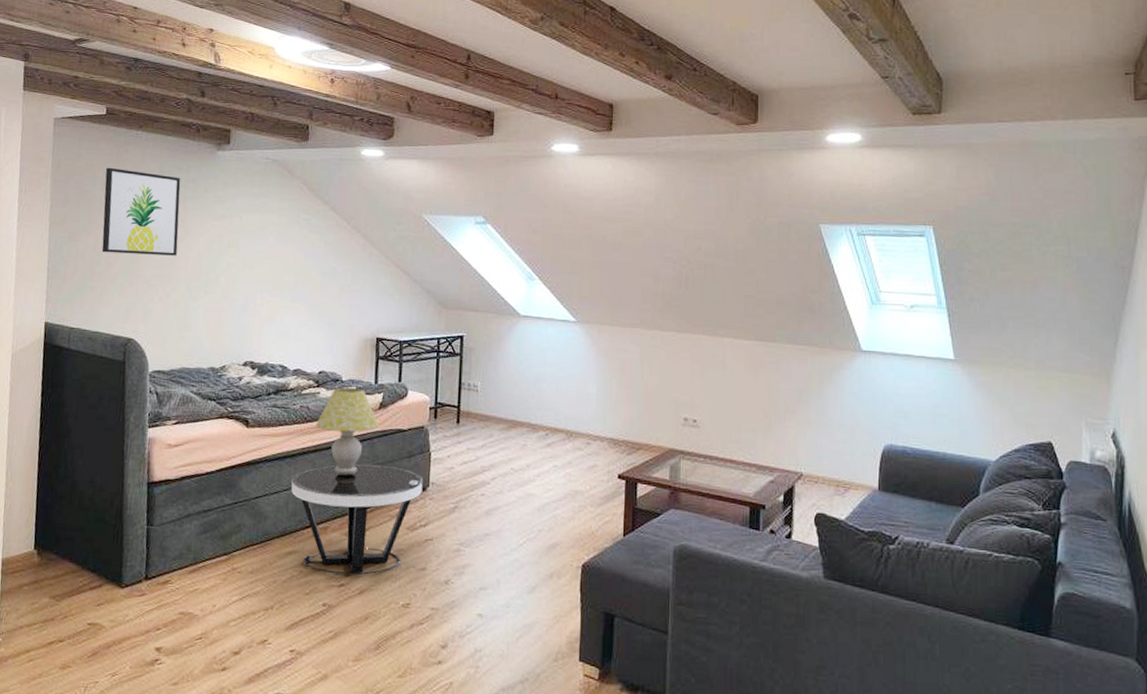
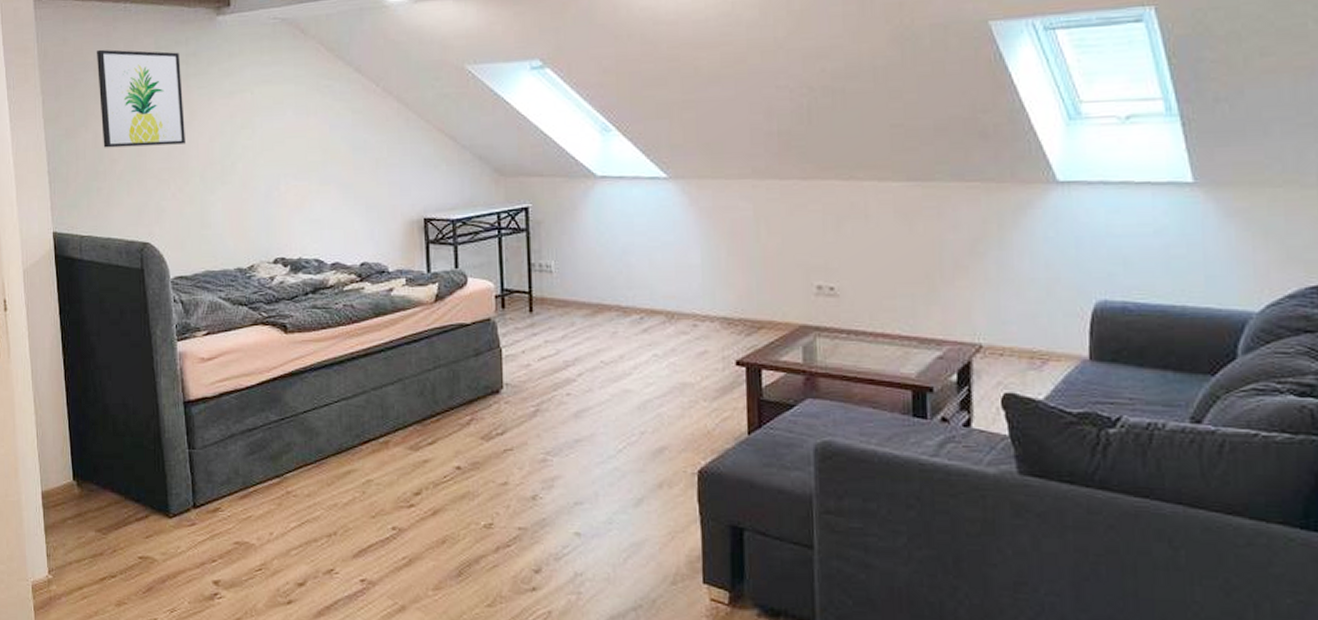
side table: present [291,463,423,576] -> none [342,366,496,494]
table lamp: present [316,387,380,476] -> none [363,278,438,381]

